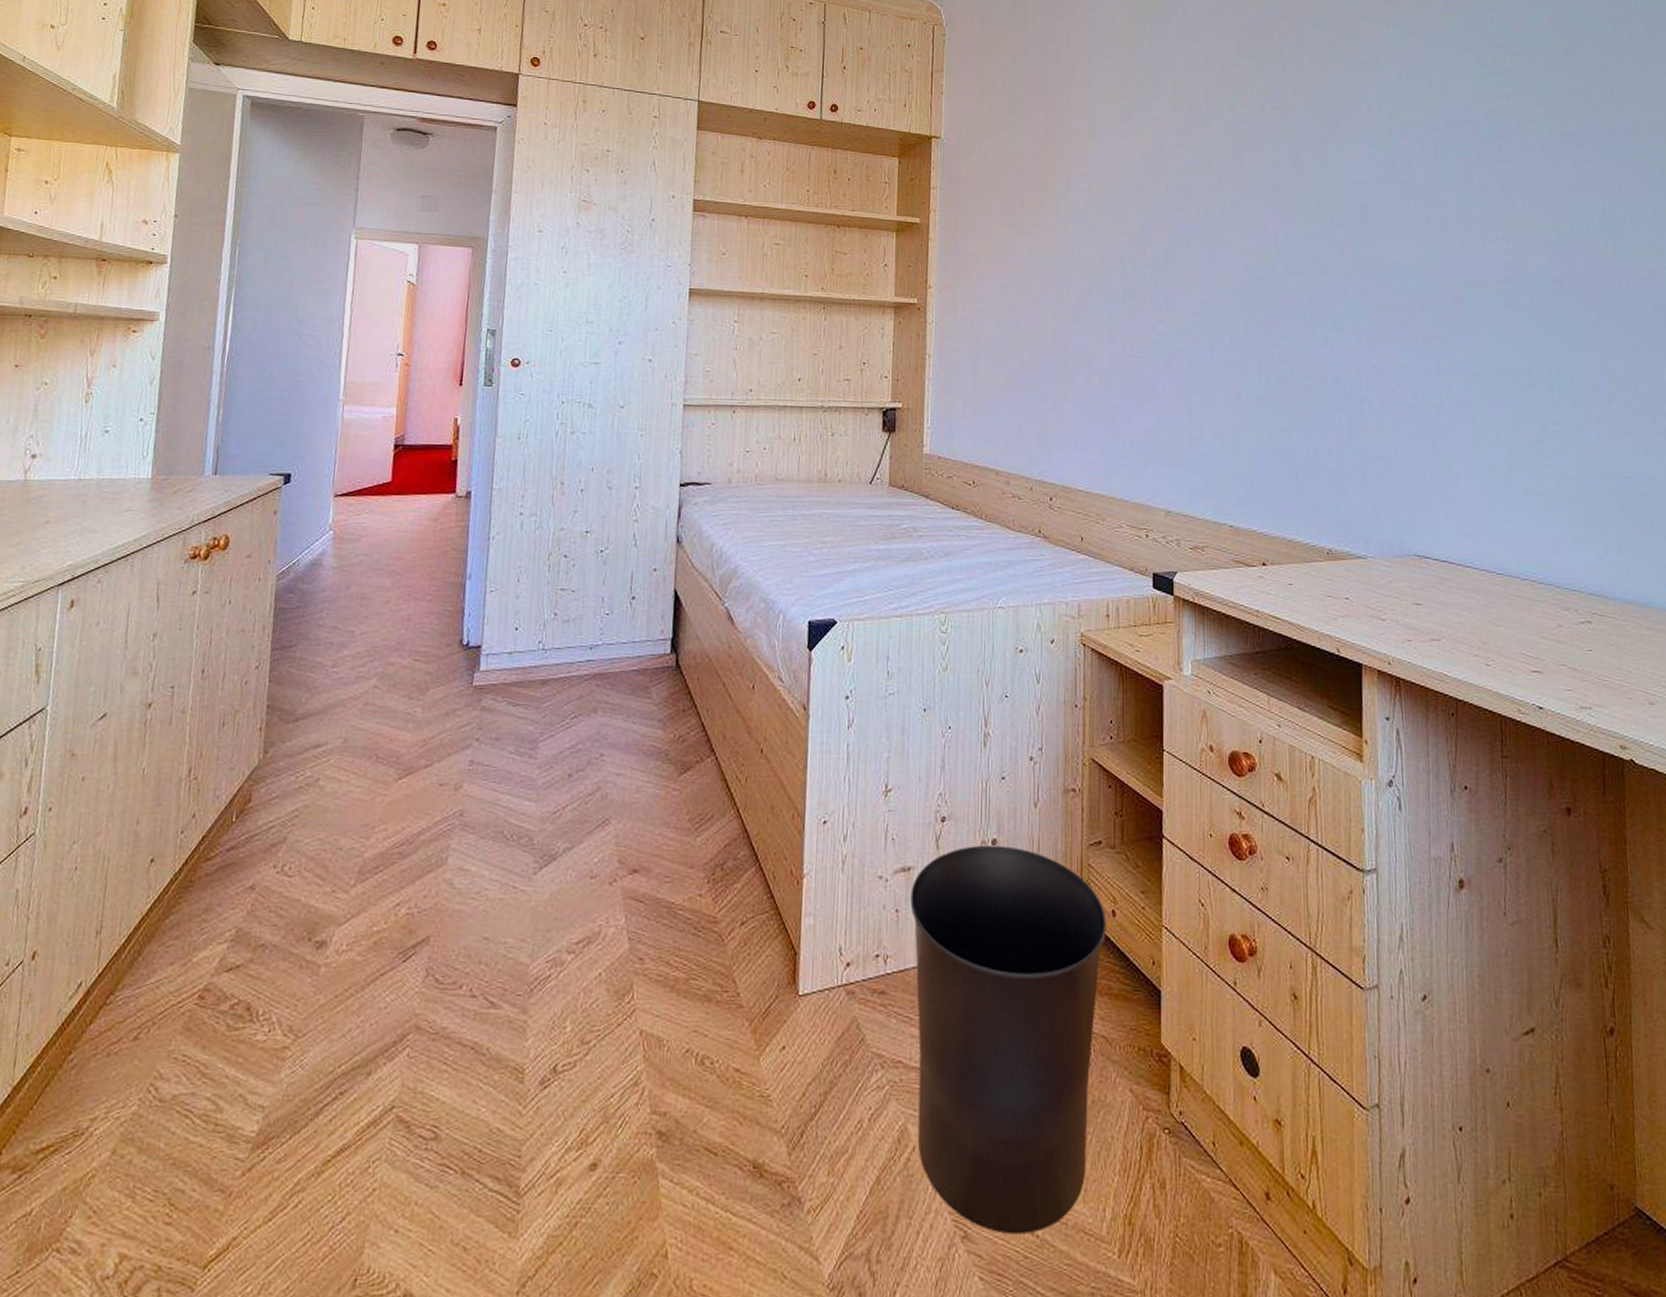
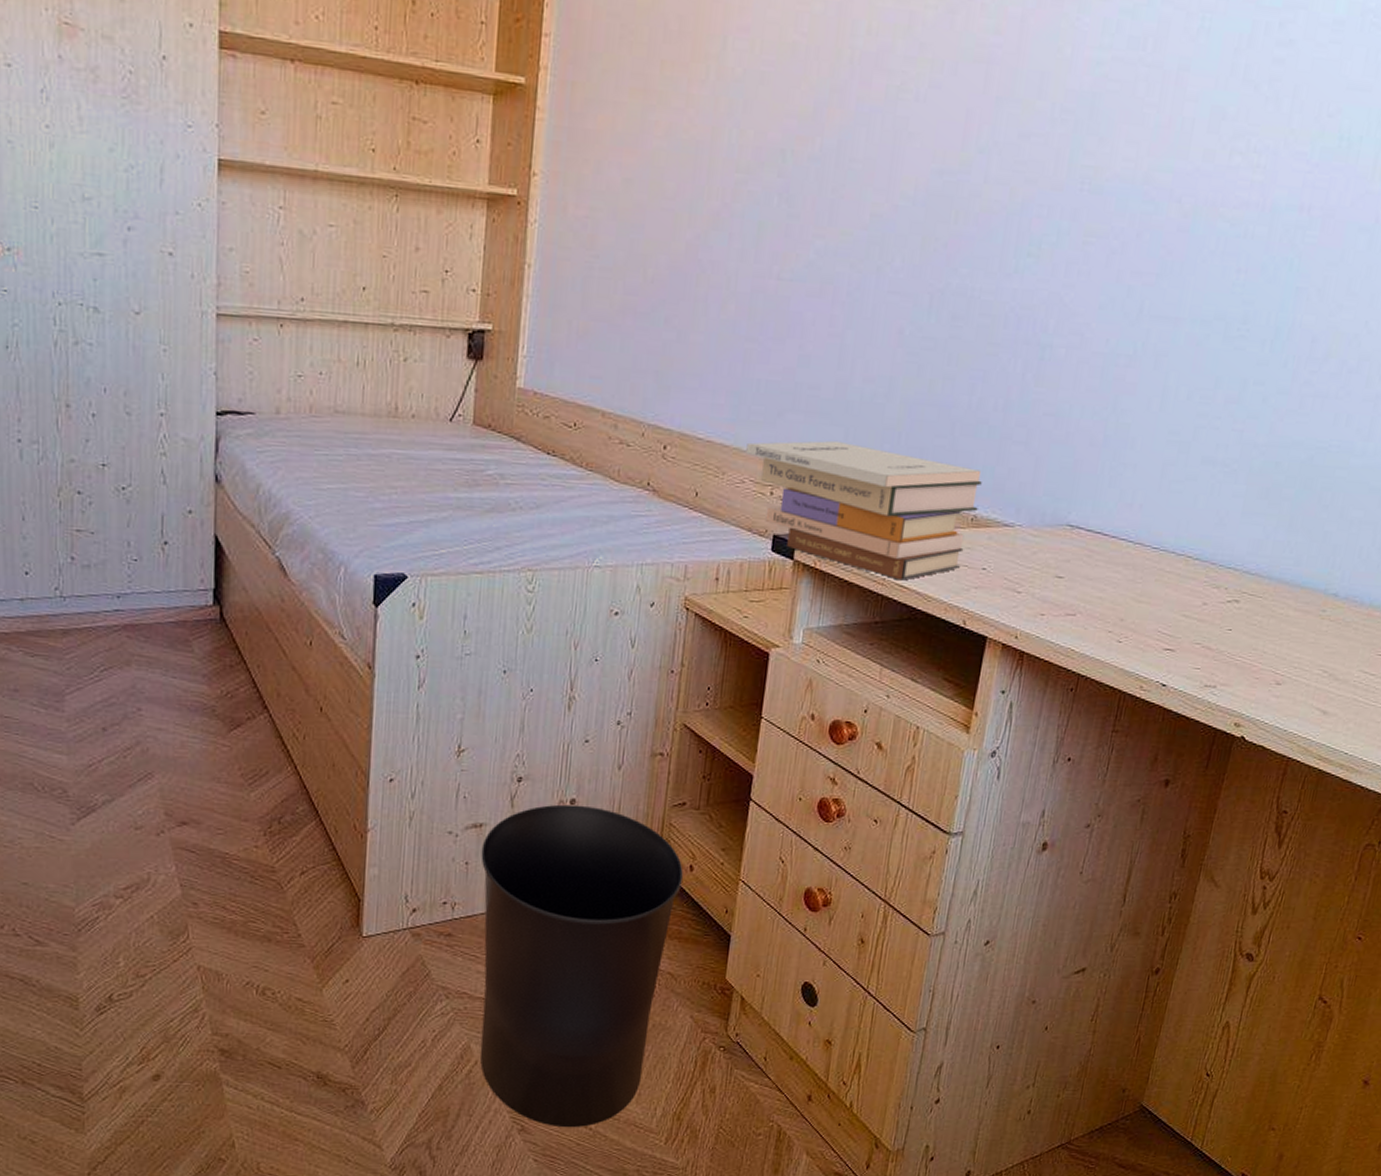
books: none [1121,487,1331,612] -> present [746,440,982,581]

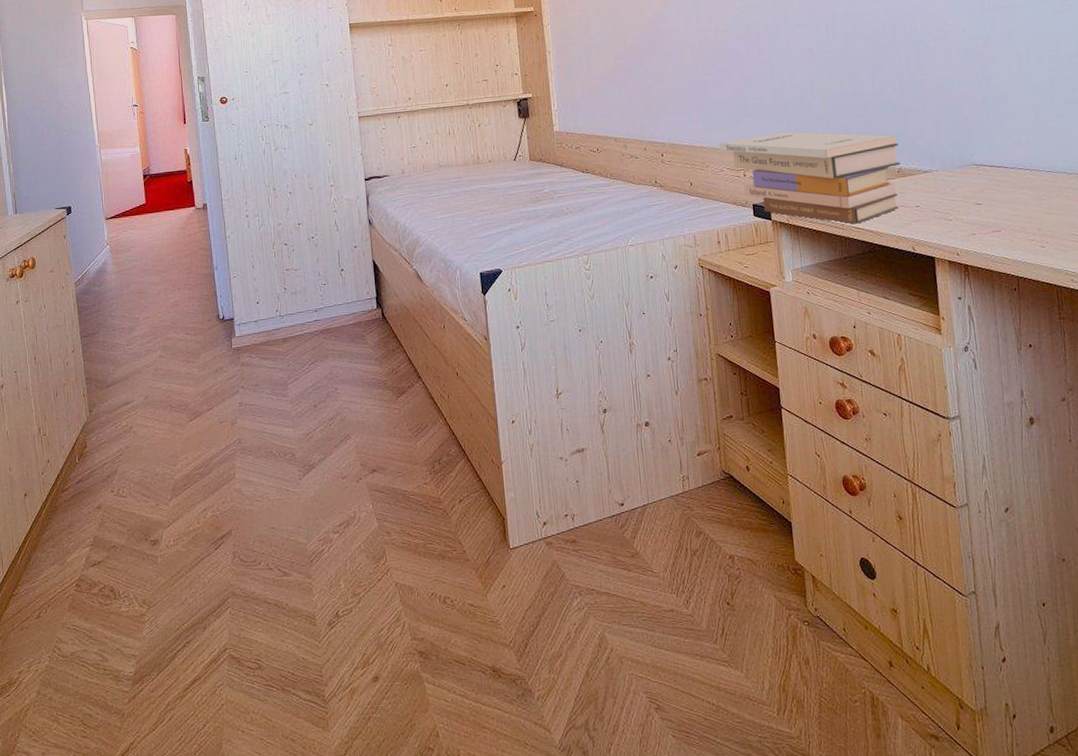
waste bin: present [480,804,683,1128] -> none [586,426,746,705]

